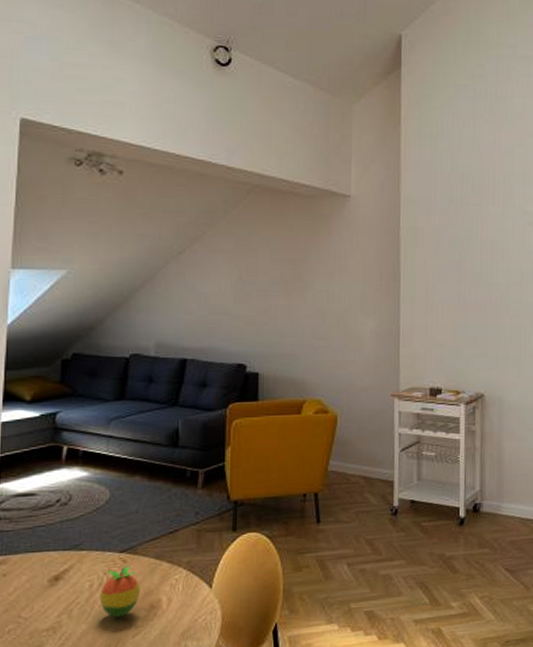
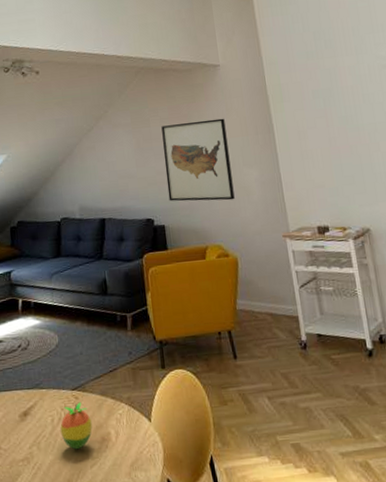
wall art: none [268,257,347,351] -> present [161,118,235,202]

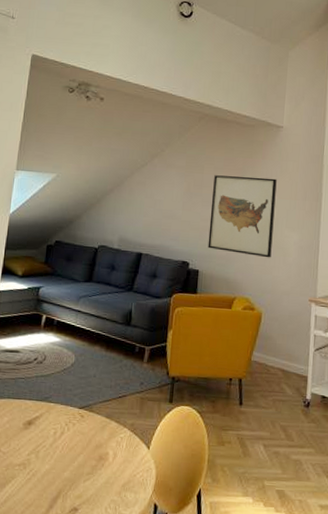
fruit: present [60,402,92,450] -> none [61,420,93,464]

